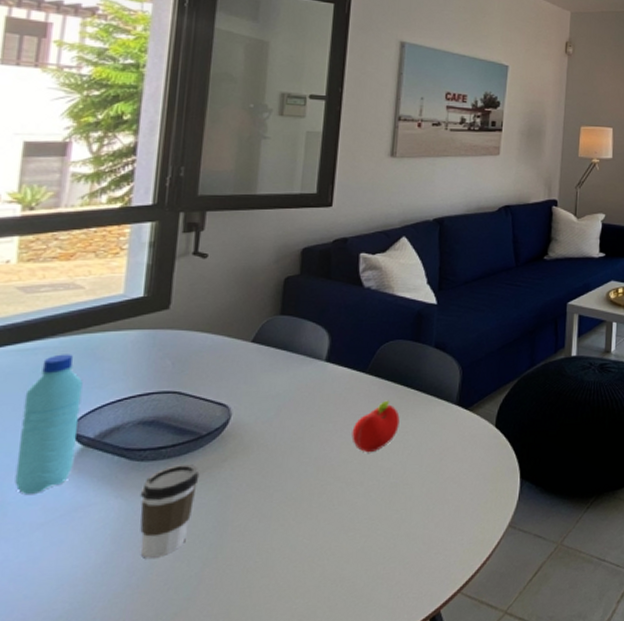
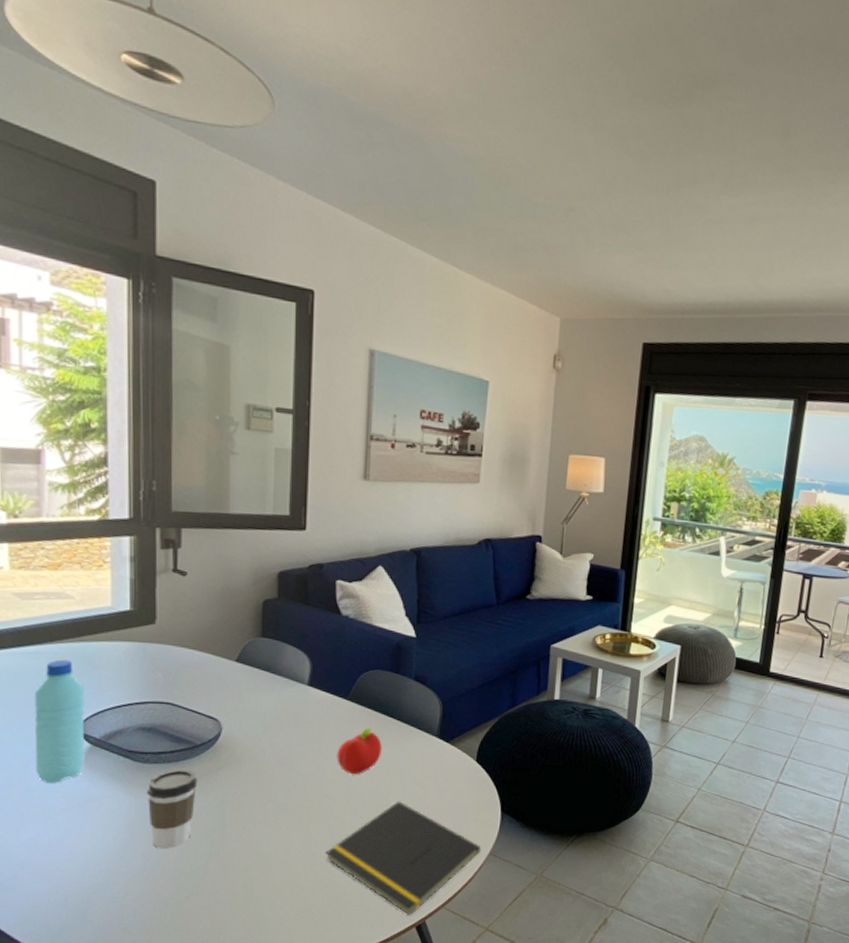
notepad: none [334,477,500,607] -> present [325,801,482,916]

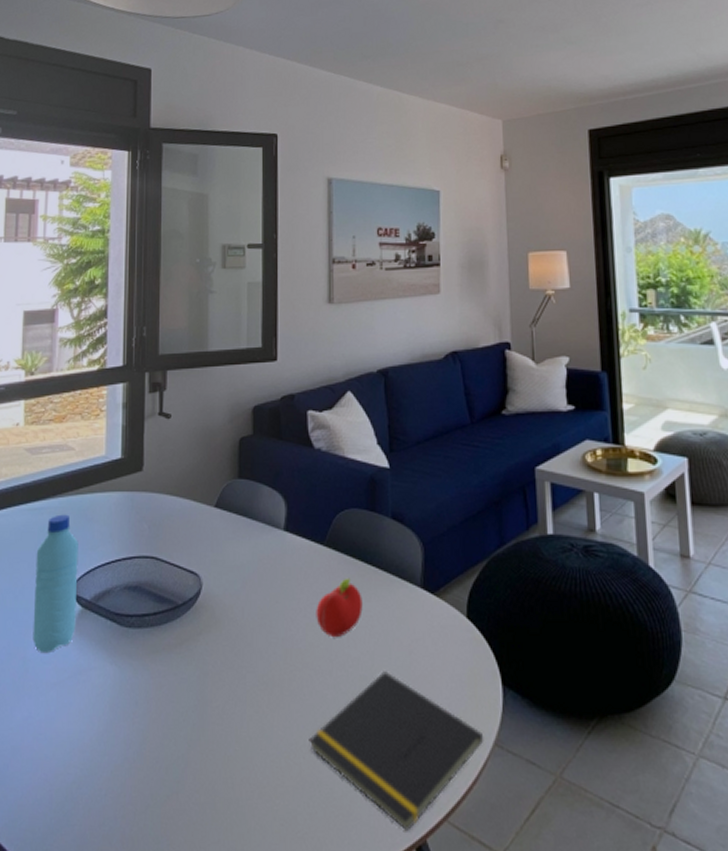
coffee cup: present [146,768,198,848] -> none [130,633,179,732]

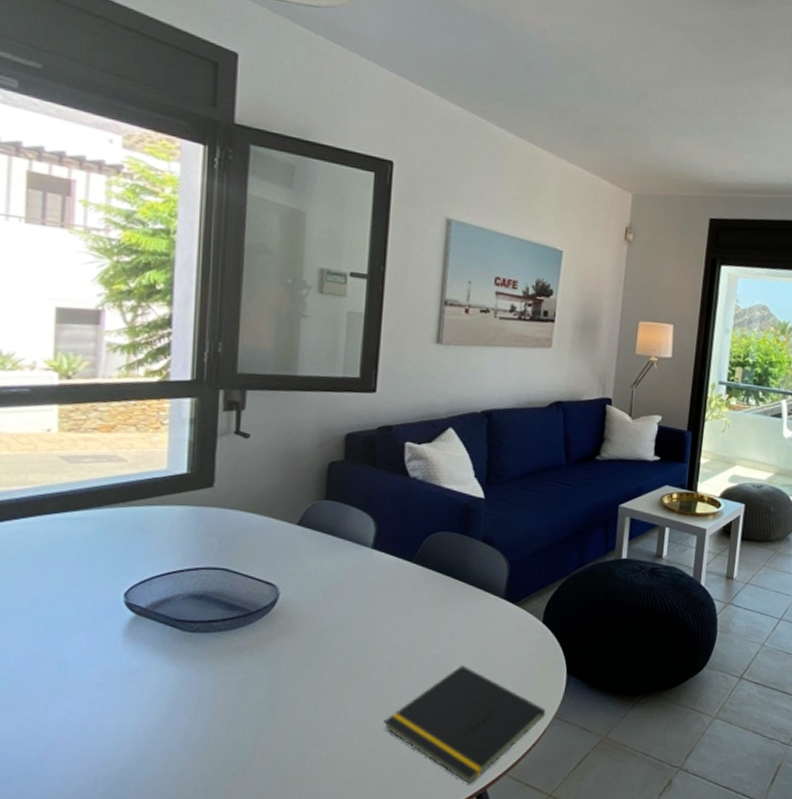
water bottle: present [33,514,79,652] -> none [72,525,132,656]
fruit: present [316,578,363,638] -> none [399,590,447,640]

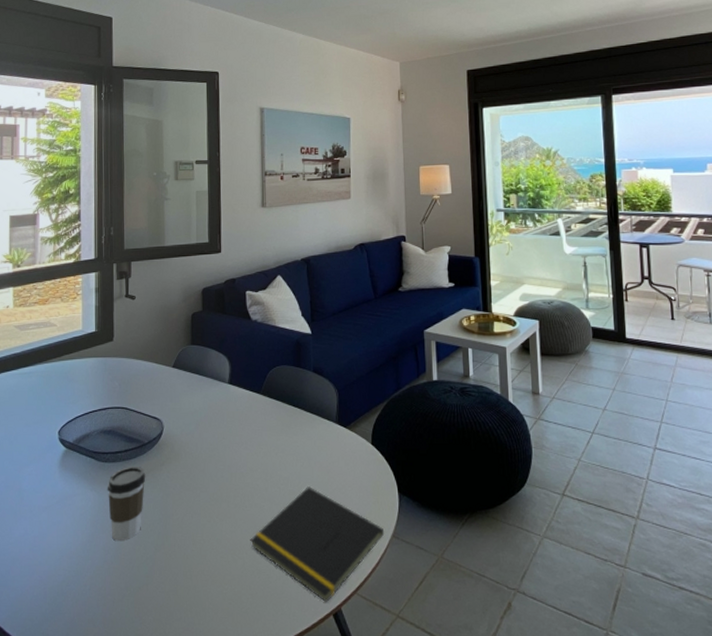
coffee cup: none [193,637,251,722] -> present [107,465,146,541]

